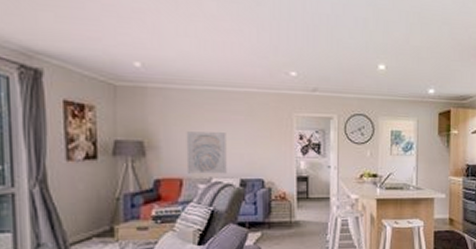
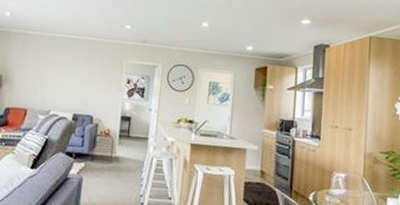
wall art: present [186,131,227,174] -> none [31,70,67,108]

